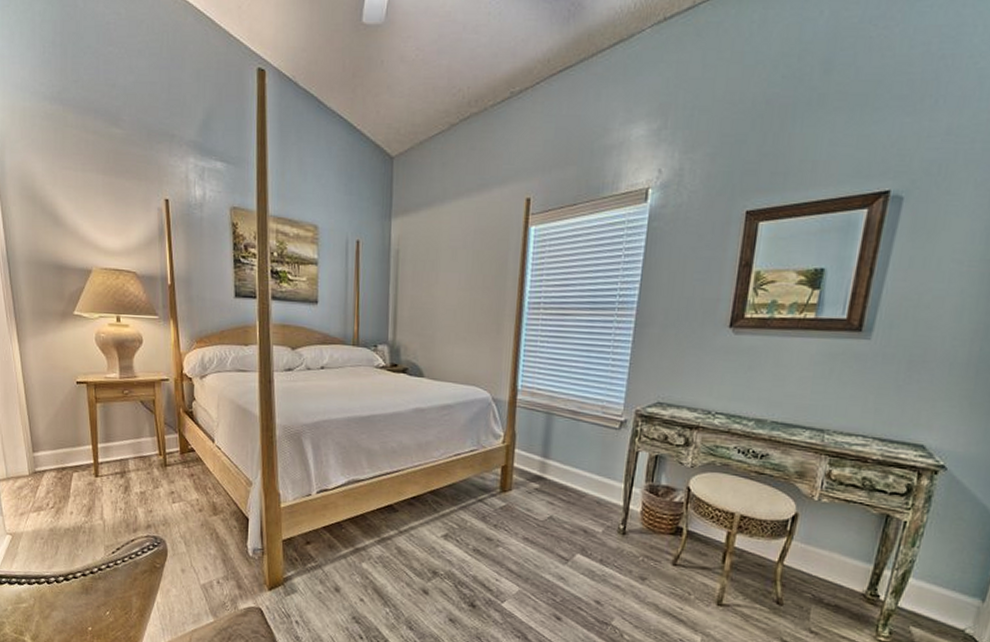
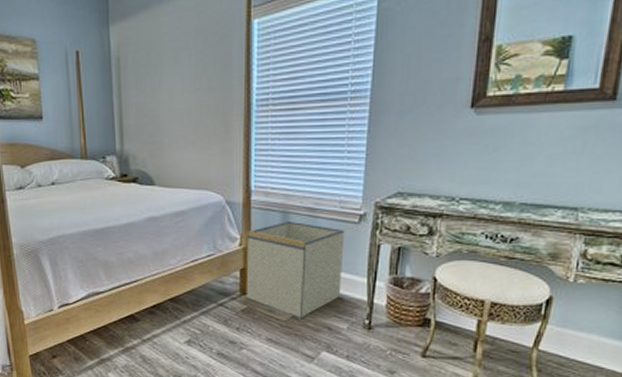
storage bin: none [505,422,606,519] -> present [246,220,345,318]

